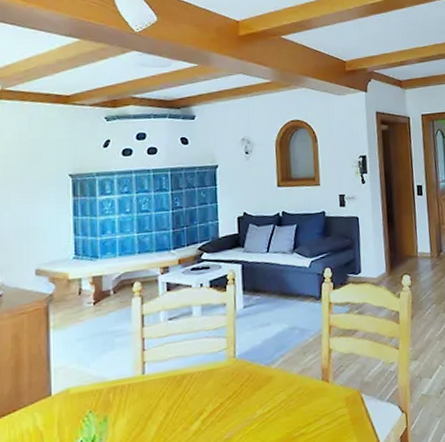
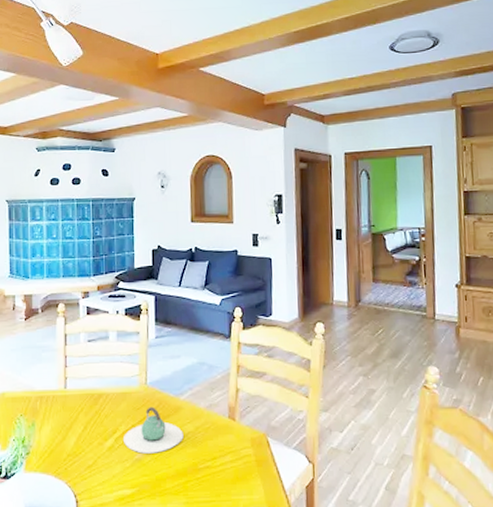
teapot: none [211,380,276,432] -> present [124,406,184,454]

